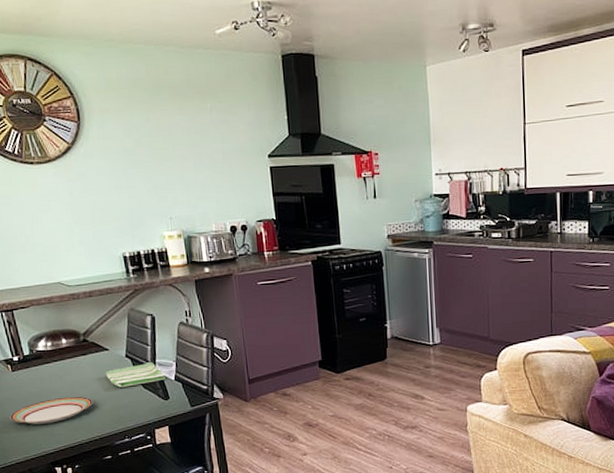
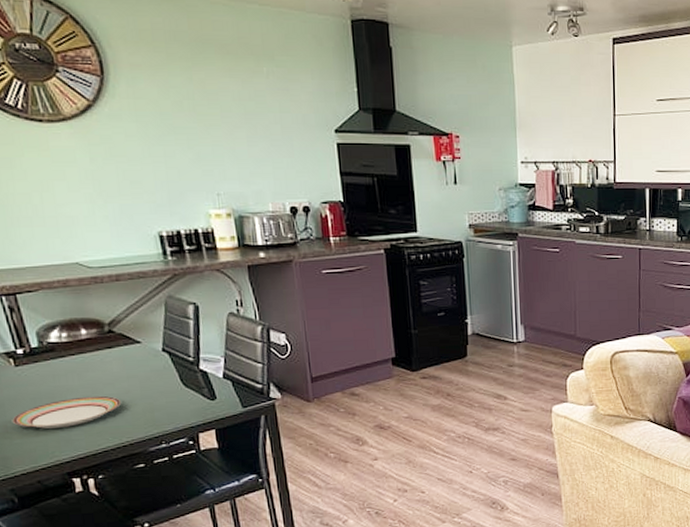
dish towel: present [105,362,165,388] -> none [136,357,212,386]

